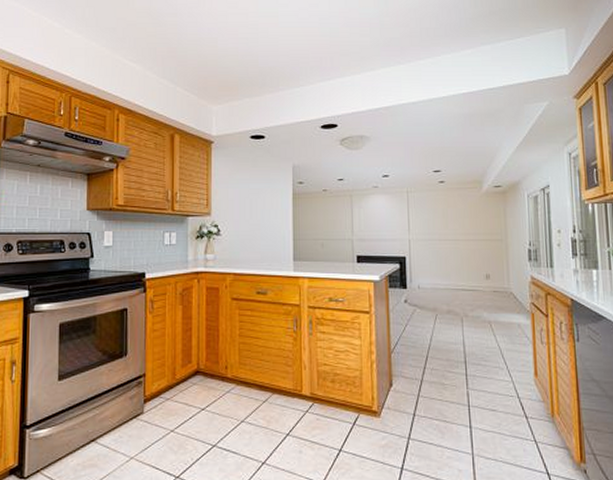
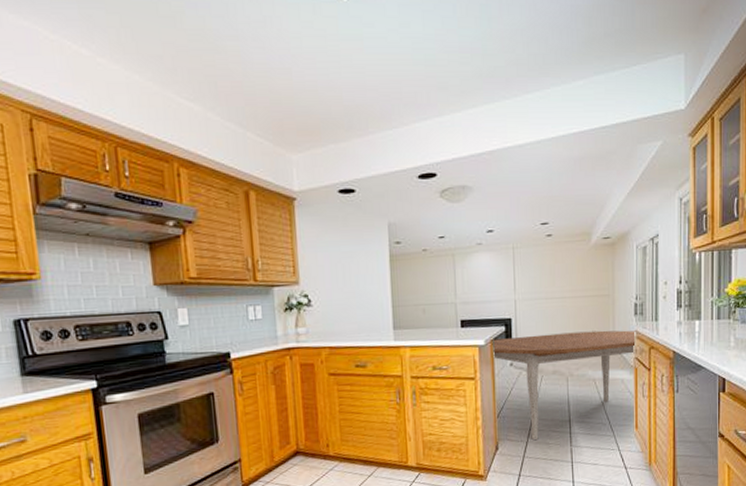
dining table: none [386,273,532,379] -> present [491,330,637,440]

